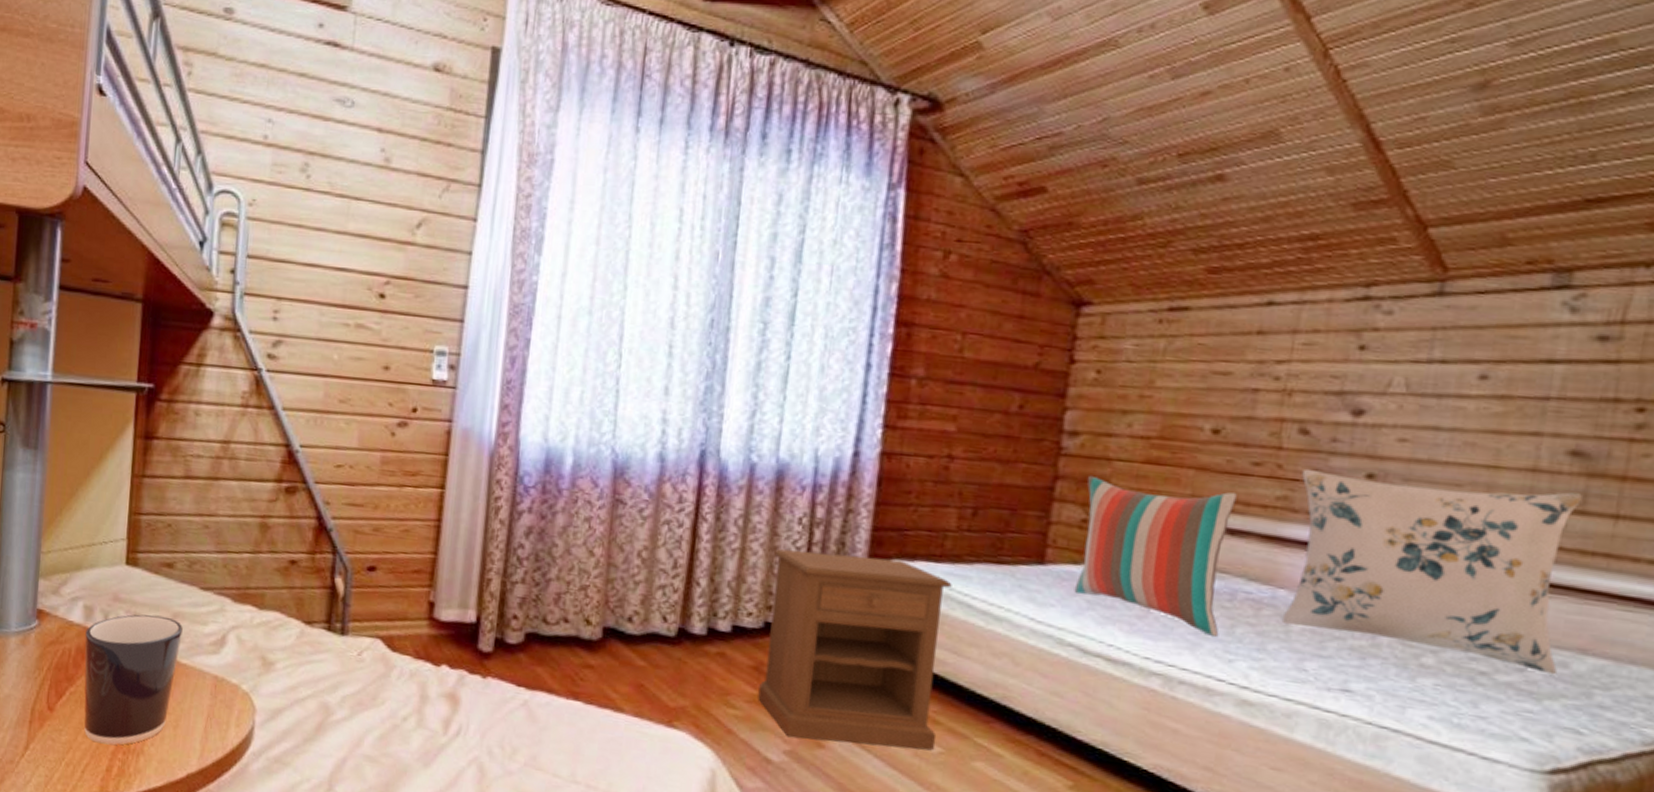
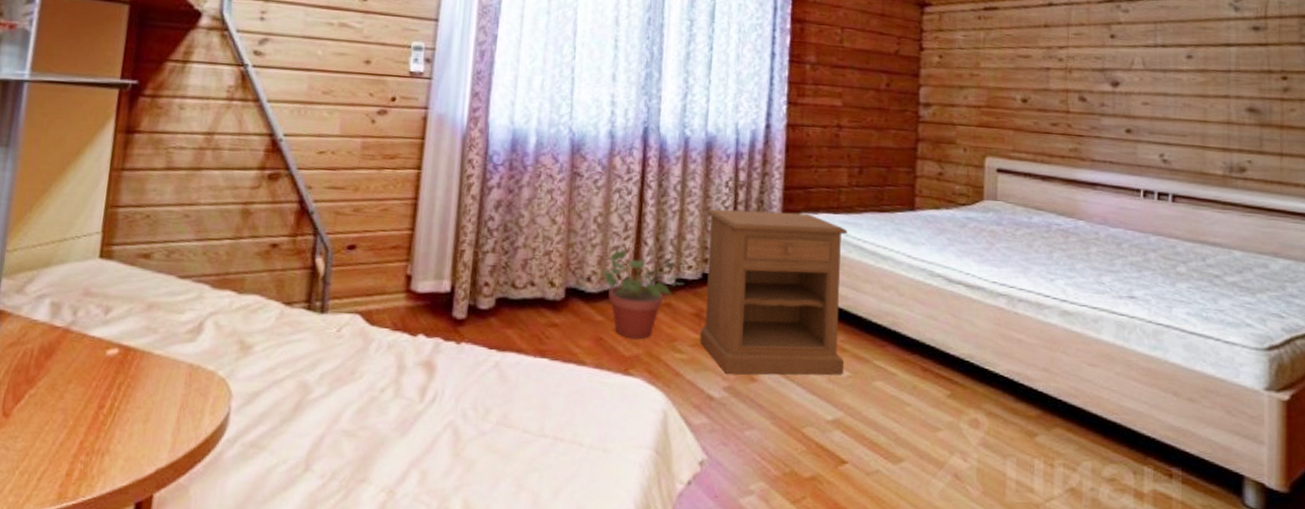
mug: present [84,614,183,745] -> none [43,307,158,447]
potted plant: none [647,588,741,690] -> present [603,249,684,340]
pillow: present [1074,475,1237,637] -> none [938,137,1043,261]
pillow: present [1281,468,1582,675] -> none [1083,127,1263,274]

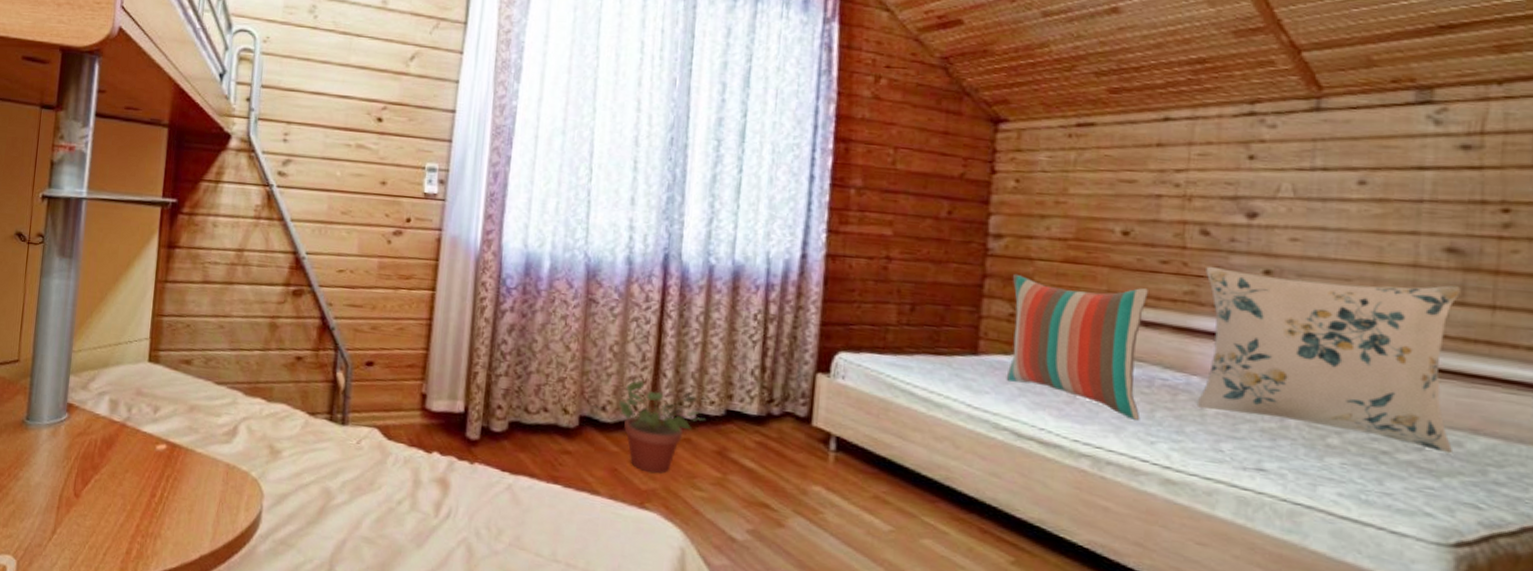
nightstand: present [700,209,848,376] -> none [722,343,895,529]
pillow: none [938,137,1043,261] -> present [1006,273,1148,420]
pillow: none [1083,127,1263,274] -> present [1196,266,1461,454]

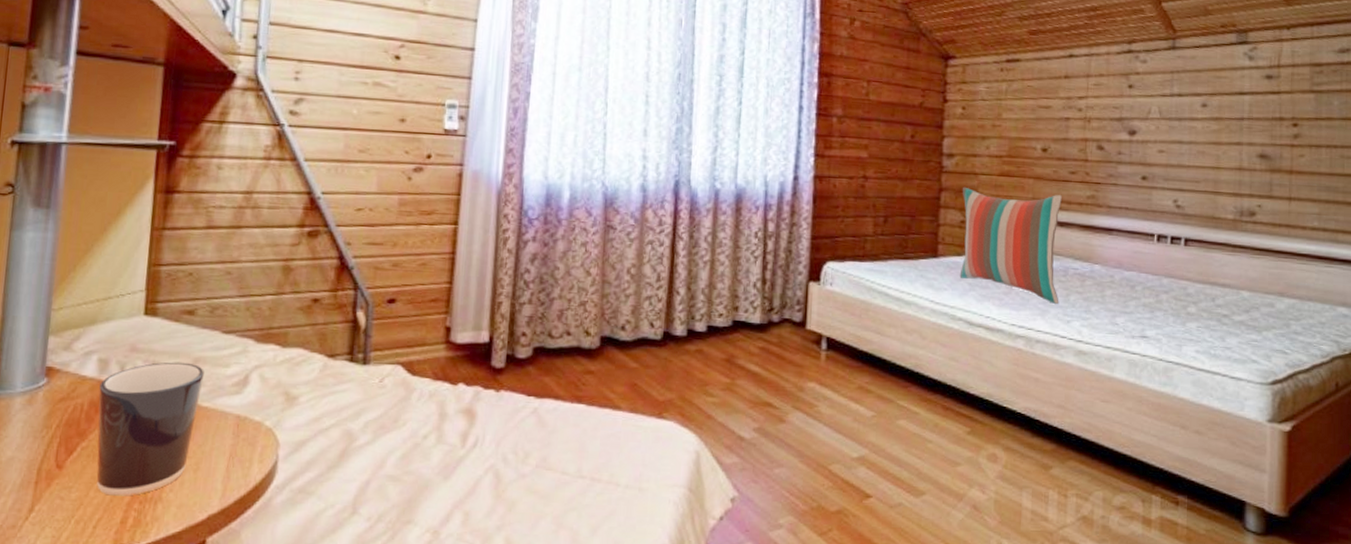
mug: none [107,407,199,529] -> present [96,362,204,496]
potted plant: present [619,380,705,474] -> none [637,298,715,385]
pillow: present [1196,266,1461,454] -> none [1098,174,1269,313]

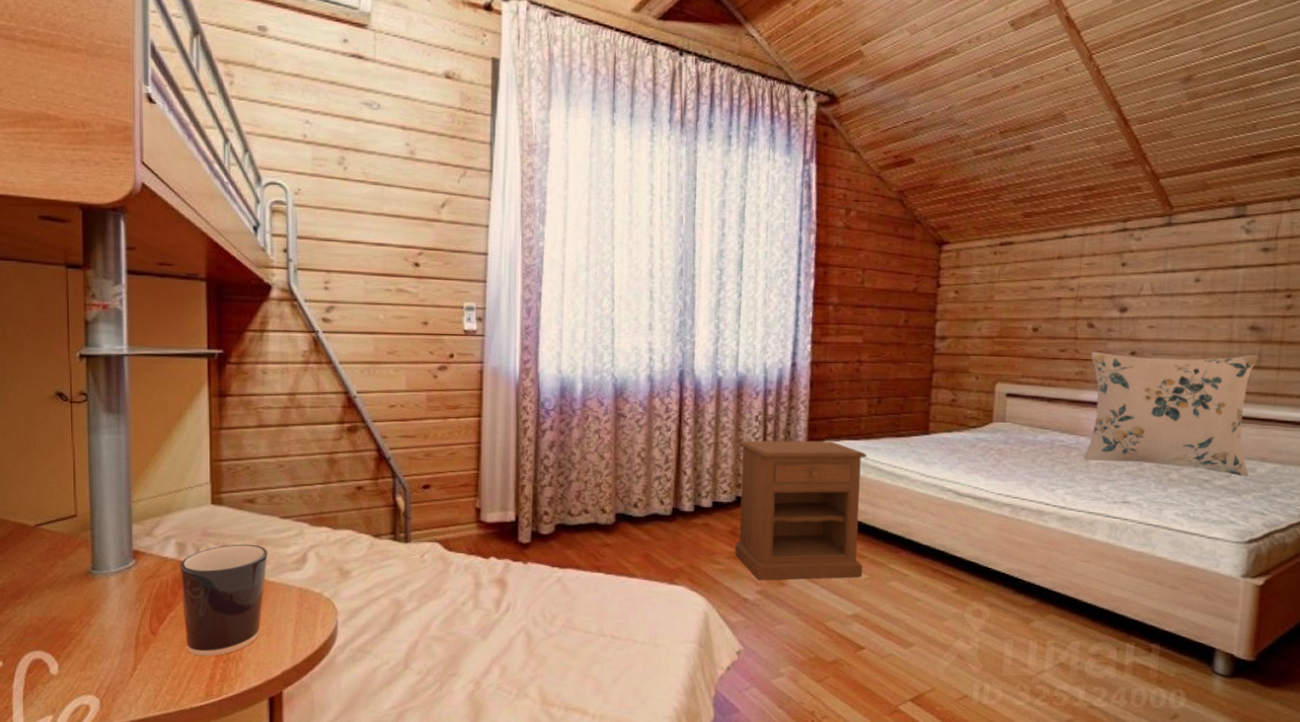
nightstand: none [731,259,873,417] -> present [735,440,867,581]
pillow: present [959,186,1062,304] -> none [949,367,1051,474]
pillow: none [1098,174,1269,313] -> present [1083,351,1258,477]

